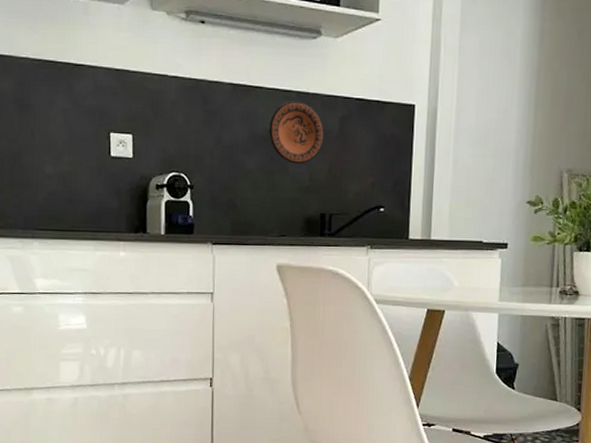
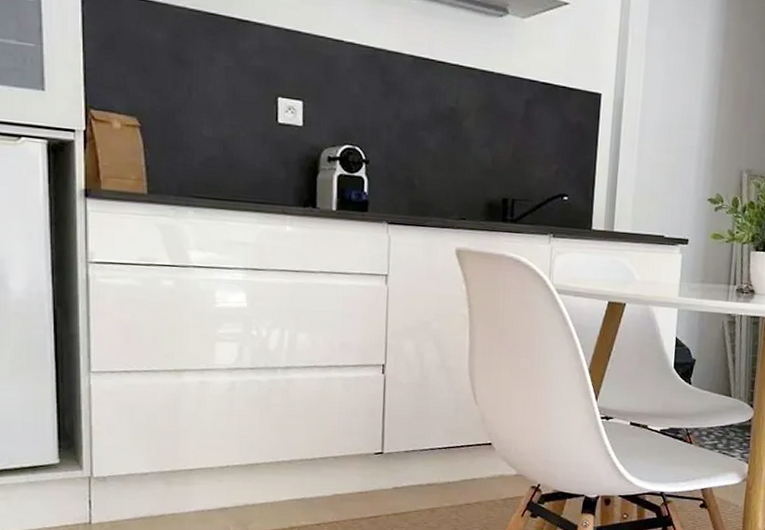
decorative plate: present [269,101,324,164] -> none [451,79,508,146]

